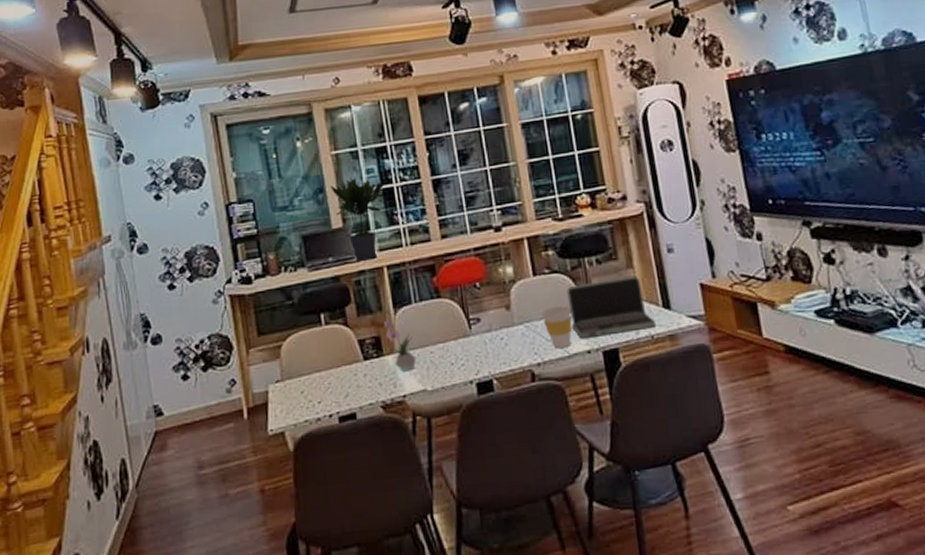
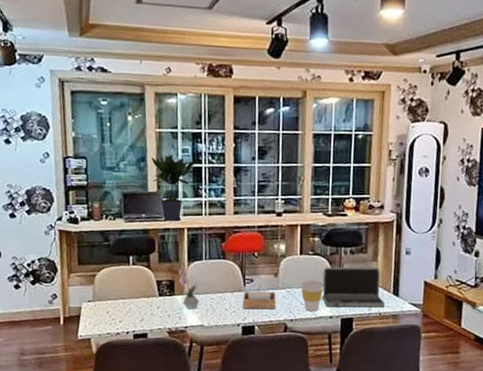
napkin holder: none [470,330,515,360] -> present [242,291,276,310]

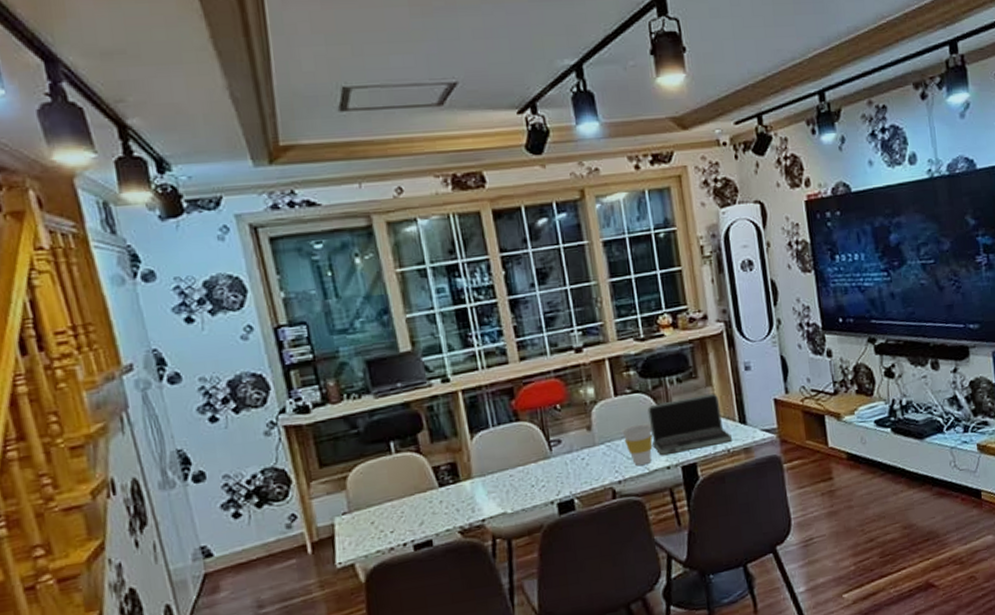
potted plant: present [151,153,196,221] -> none [396,297,460,386]
flower arrangement: present [178,261,200,310] -> none [460,434,496,497]
napkin holder: present [242,291,276,310] -> none [551,450,596,481]

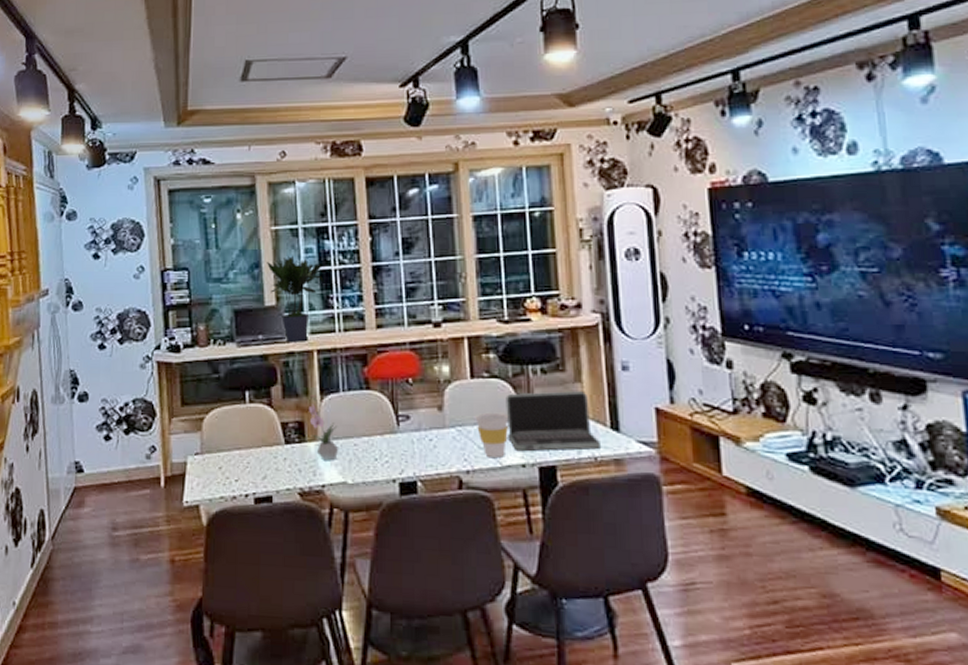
potted plant: none [396,297,460,386] -> present [267,255,324,342]
flower arrangement: none [460,434,496,497] -> present [309,395,339,461]

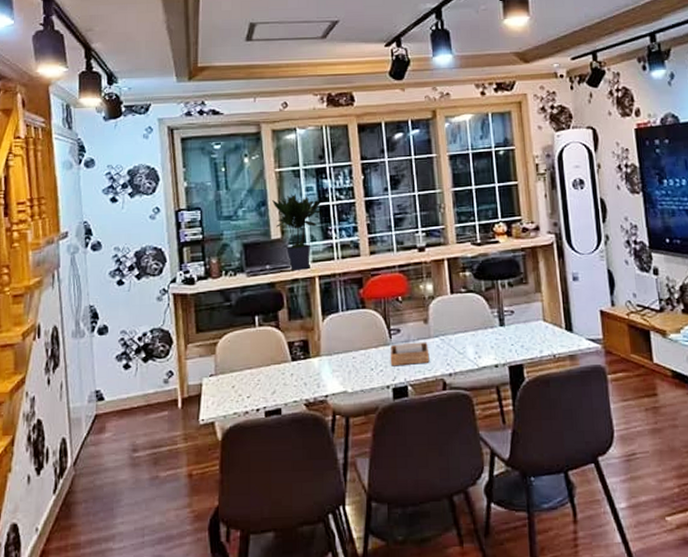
flower arrangement: present [309,395,339,461] -> none [312,316,340,374]
napkin holder: none [397,431,444,458] -> present [390,342,430,367]
cup: present [475,412,509,459] -> none [455,322,483,362]
laptop: present [506,391,600,452] -> none [480,300,558,354]

